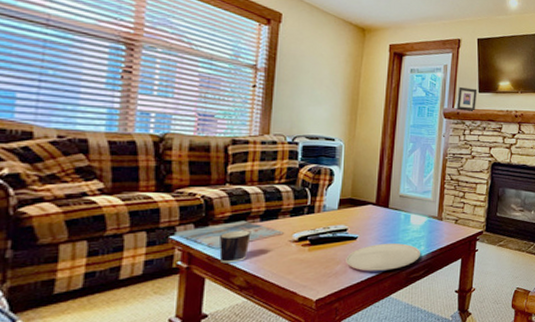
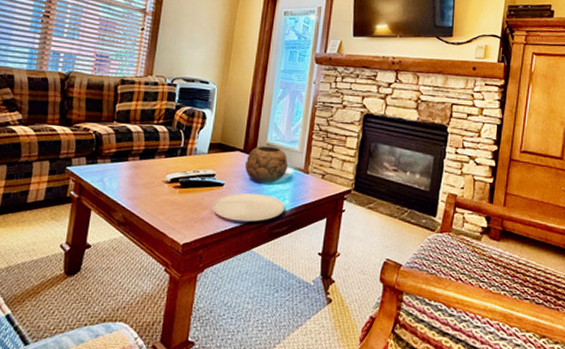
magazine: present [174,220,284,249] -> none [70,157,159,183]
mug: present [218,230,251,264] -> none [104,166,131,198]
decorative bowl: none [378,198,422,234] -> present [244,146,289,184]
picture frame: present [457,86,478,112] -> none [329,30,352,58]

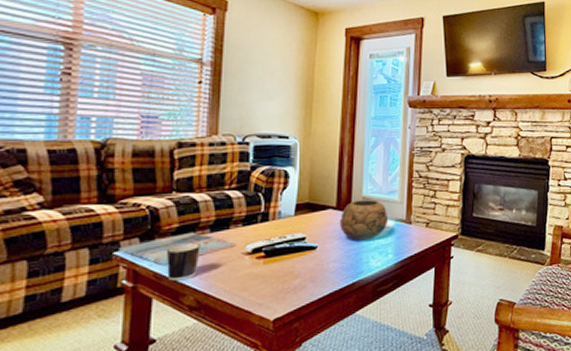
magazine: none [70,157,159,183] -> present [119,232,236,265]
mug: none [104,166,131,198] -> present [166,242,201,281]
plate: present [212,193,285,222] -> none [305,252,389,286]

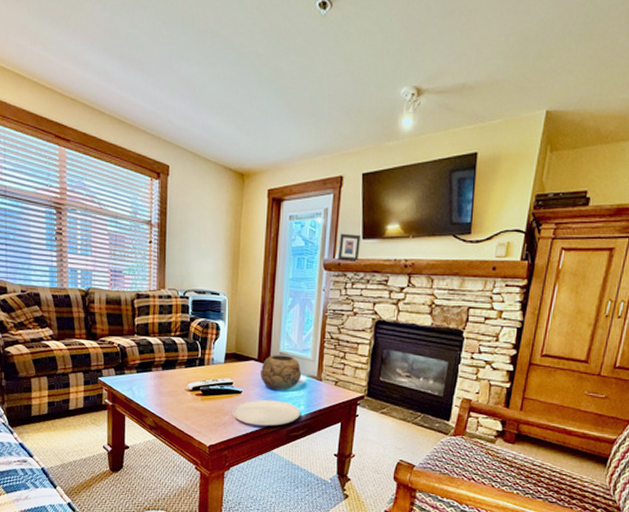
magazine: present [119,232,236,265] -> none [102,368,181,392]
mug: present [166,242,201,281] -> none [132,376,156,405]
plate: none [305,252,389,286] -> present [232,400,301,426]
picture frame: none [423,71,446,99] -> present [338,233,361,263]

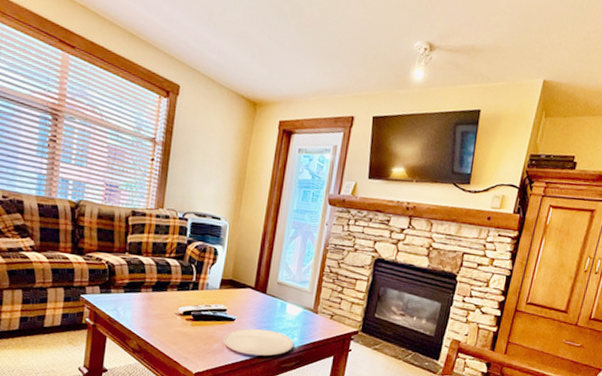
decorative bowl: present [260,355,302,391] -> none [255,284,298,322]
picture frame: present [338,233,361,263] -> none [343,170,368,201]

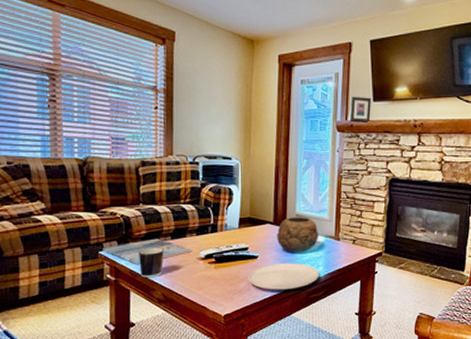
magazine: none [85,288,171,312] -> present [103,238,192,264]
mug: none [118,297,144,327] -> present [138,247,164,278]
decorative bowl: none [255,284,298,322] -> present [276,217,319,253]
picture frame: none [343,170,368,201] -> present [350,96,372,124]

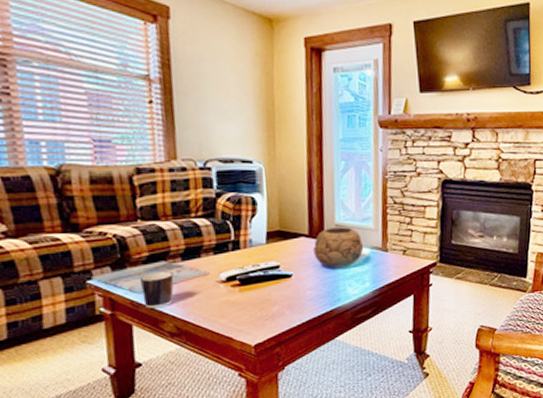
plate: present [249,263,320,290] -> none [282,280,367,313]
picture frame: present [350,96,372,124] -> none [394,86,418,118]

